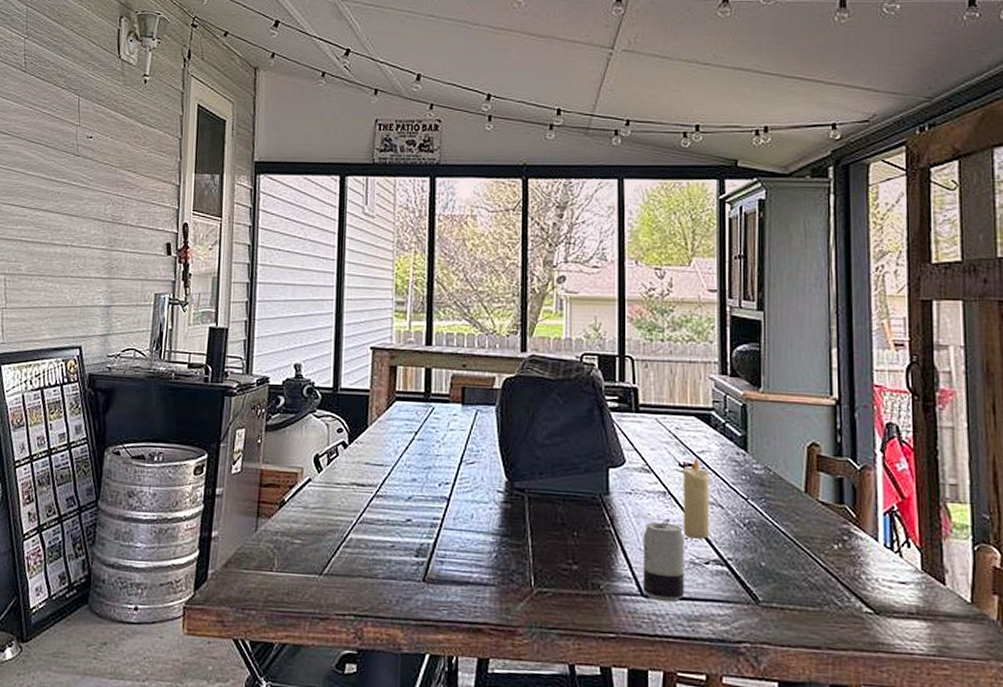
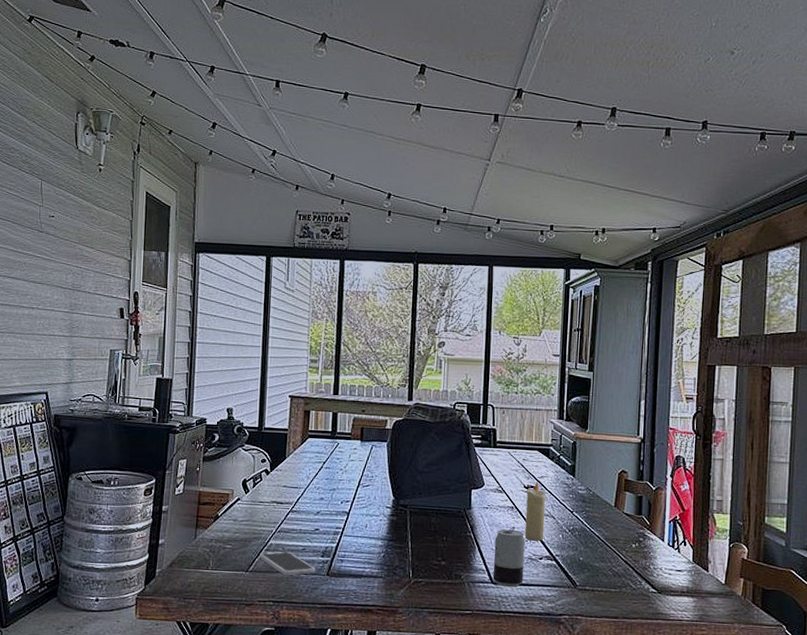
smartphone: none [336,548,408,582] -> present [259,551,315,576]

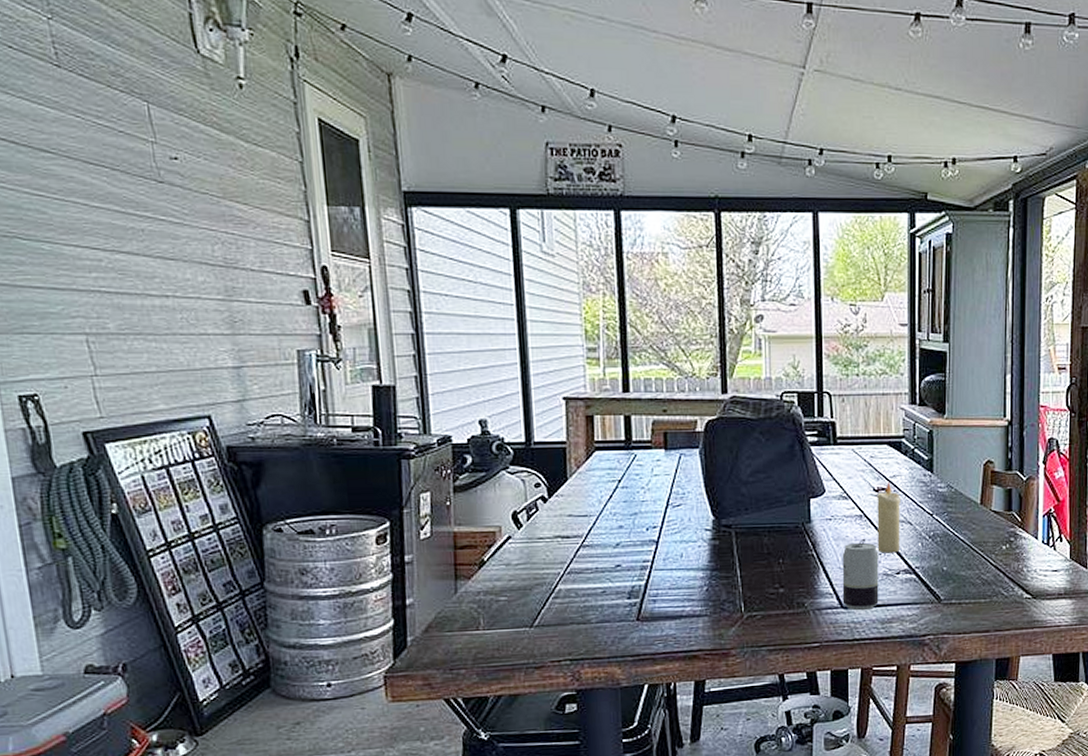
smartphone: present [259,551,315,576] -> none [546,596,621,627]

